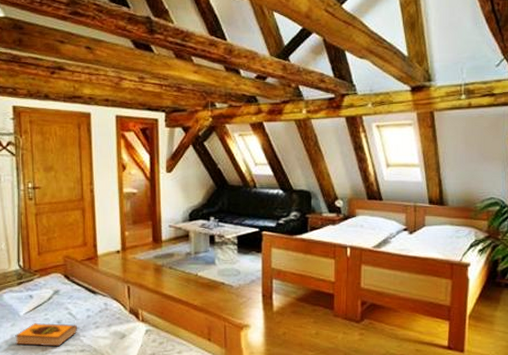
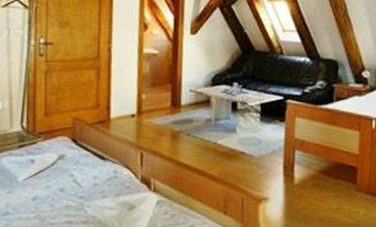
hardback book: present [15,323,77,347] -> none [10,190,82,218]

